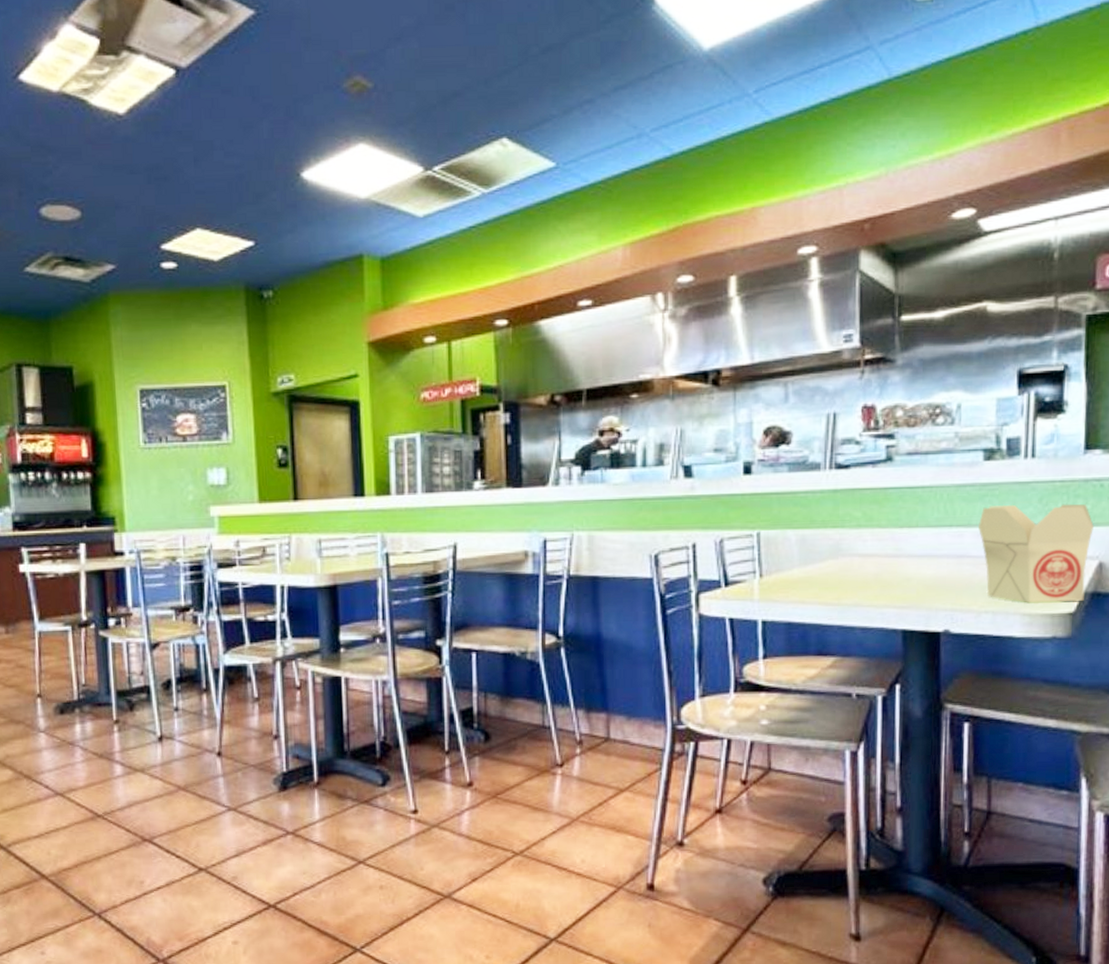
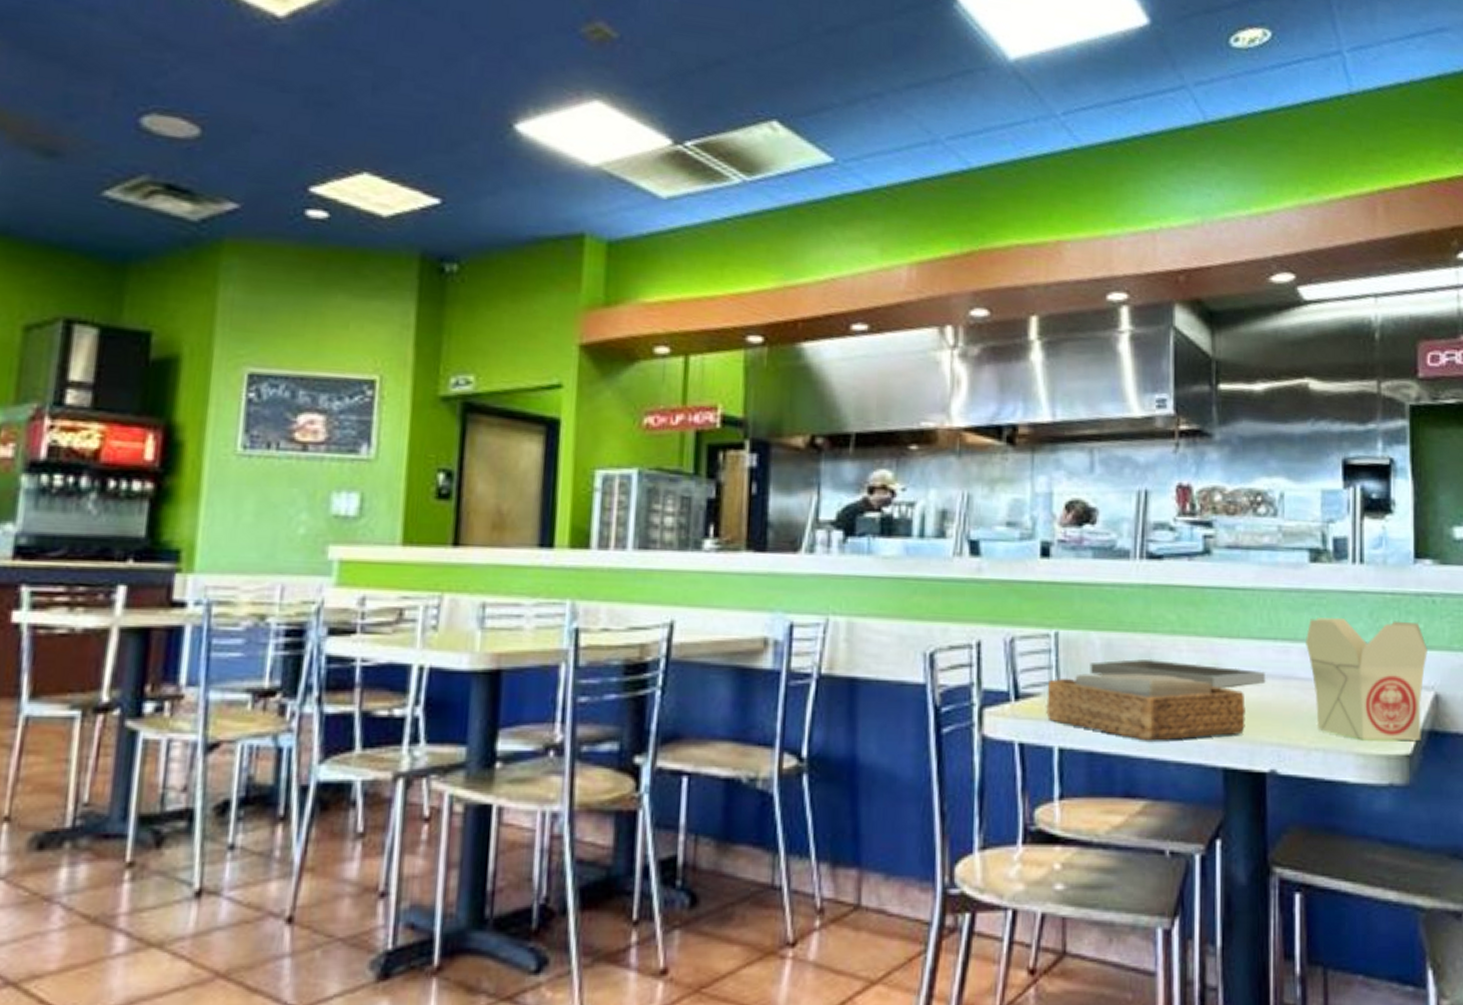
napkin holder: none [751,560,923,613] -> present [1046,673,1246,743]
tray: none [787,548,941,568] -> present [1090,658,1265,689]

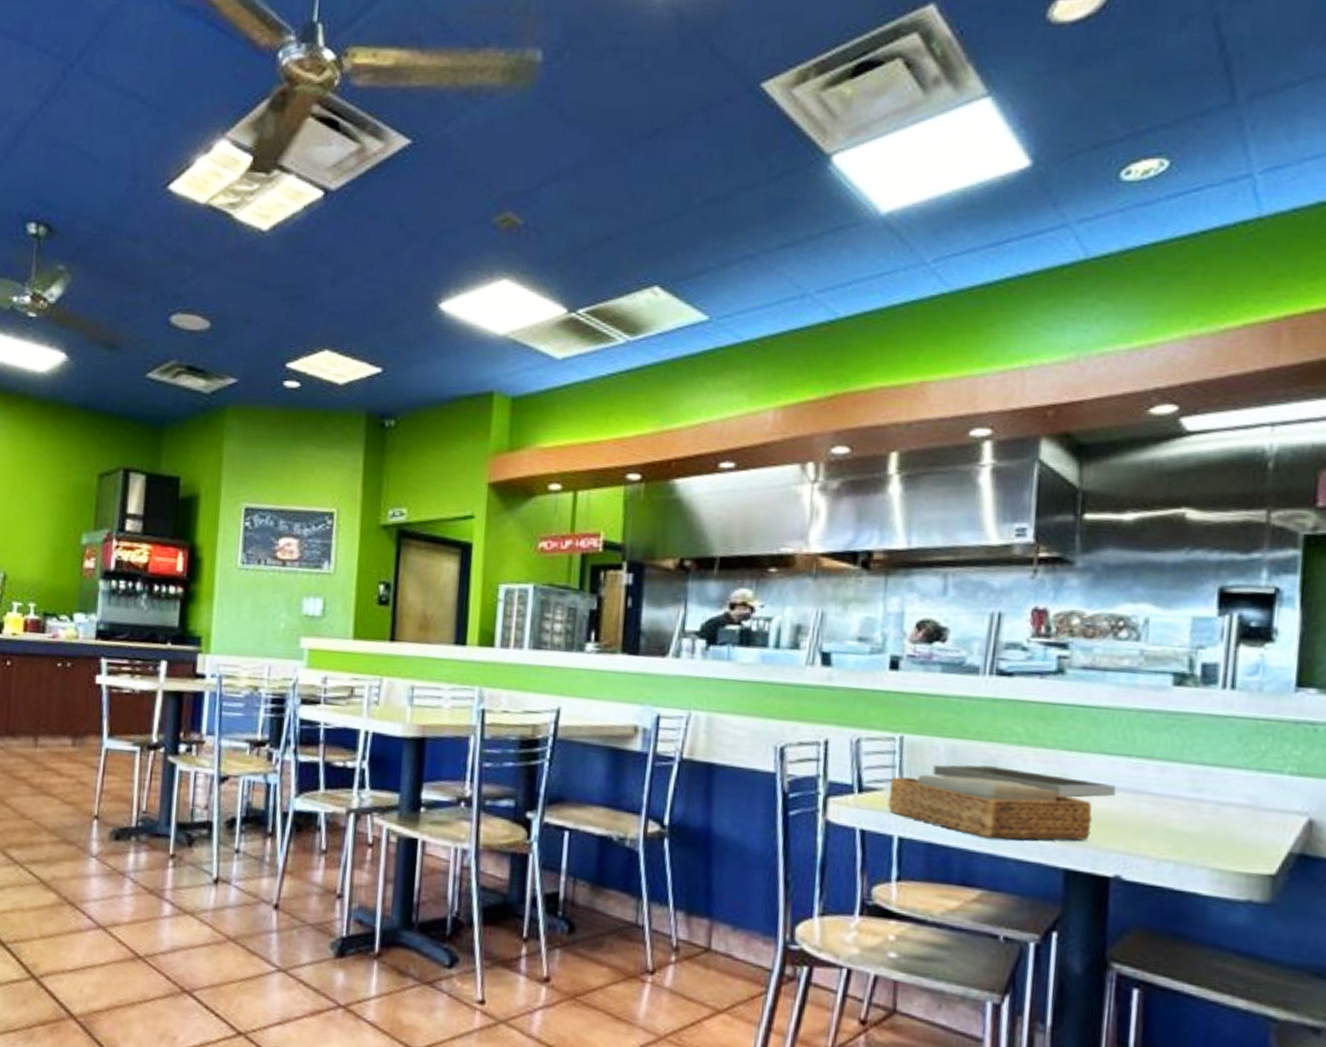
takeout container: present [1306,616,1427,741] -> none [1162,738,1304,862]

